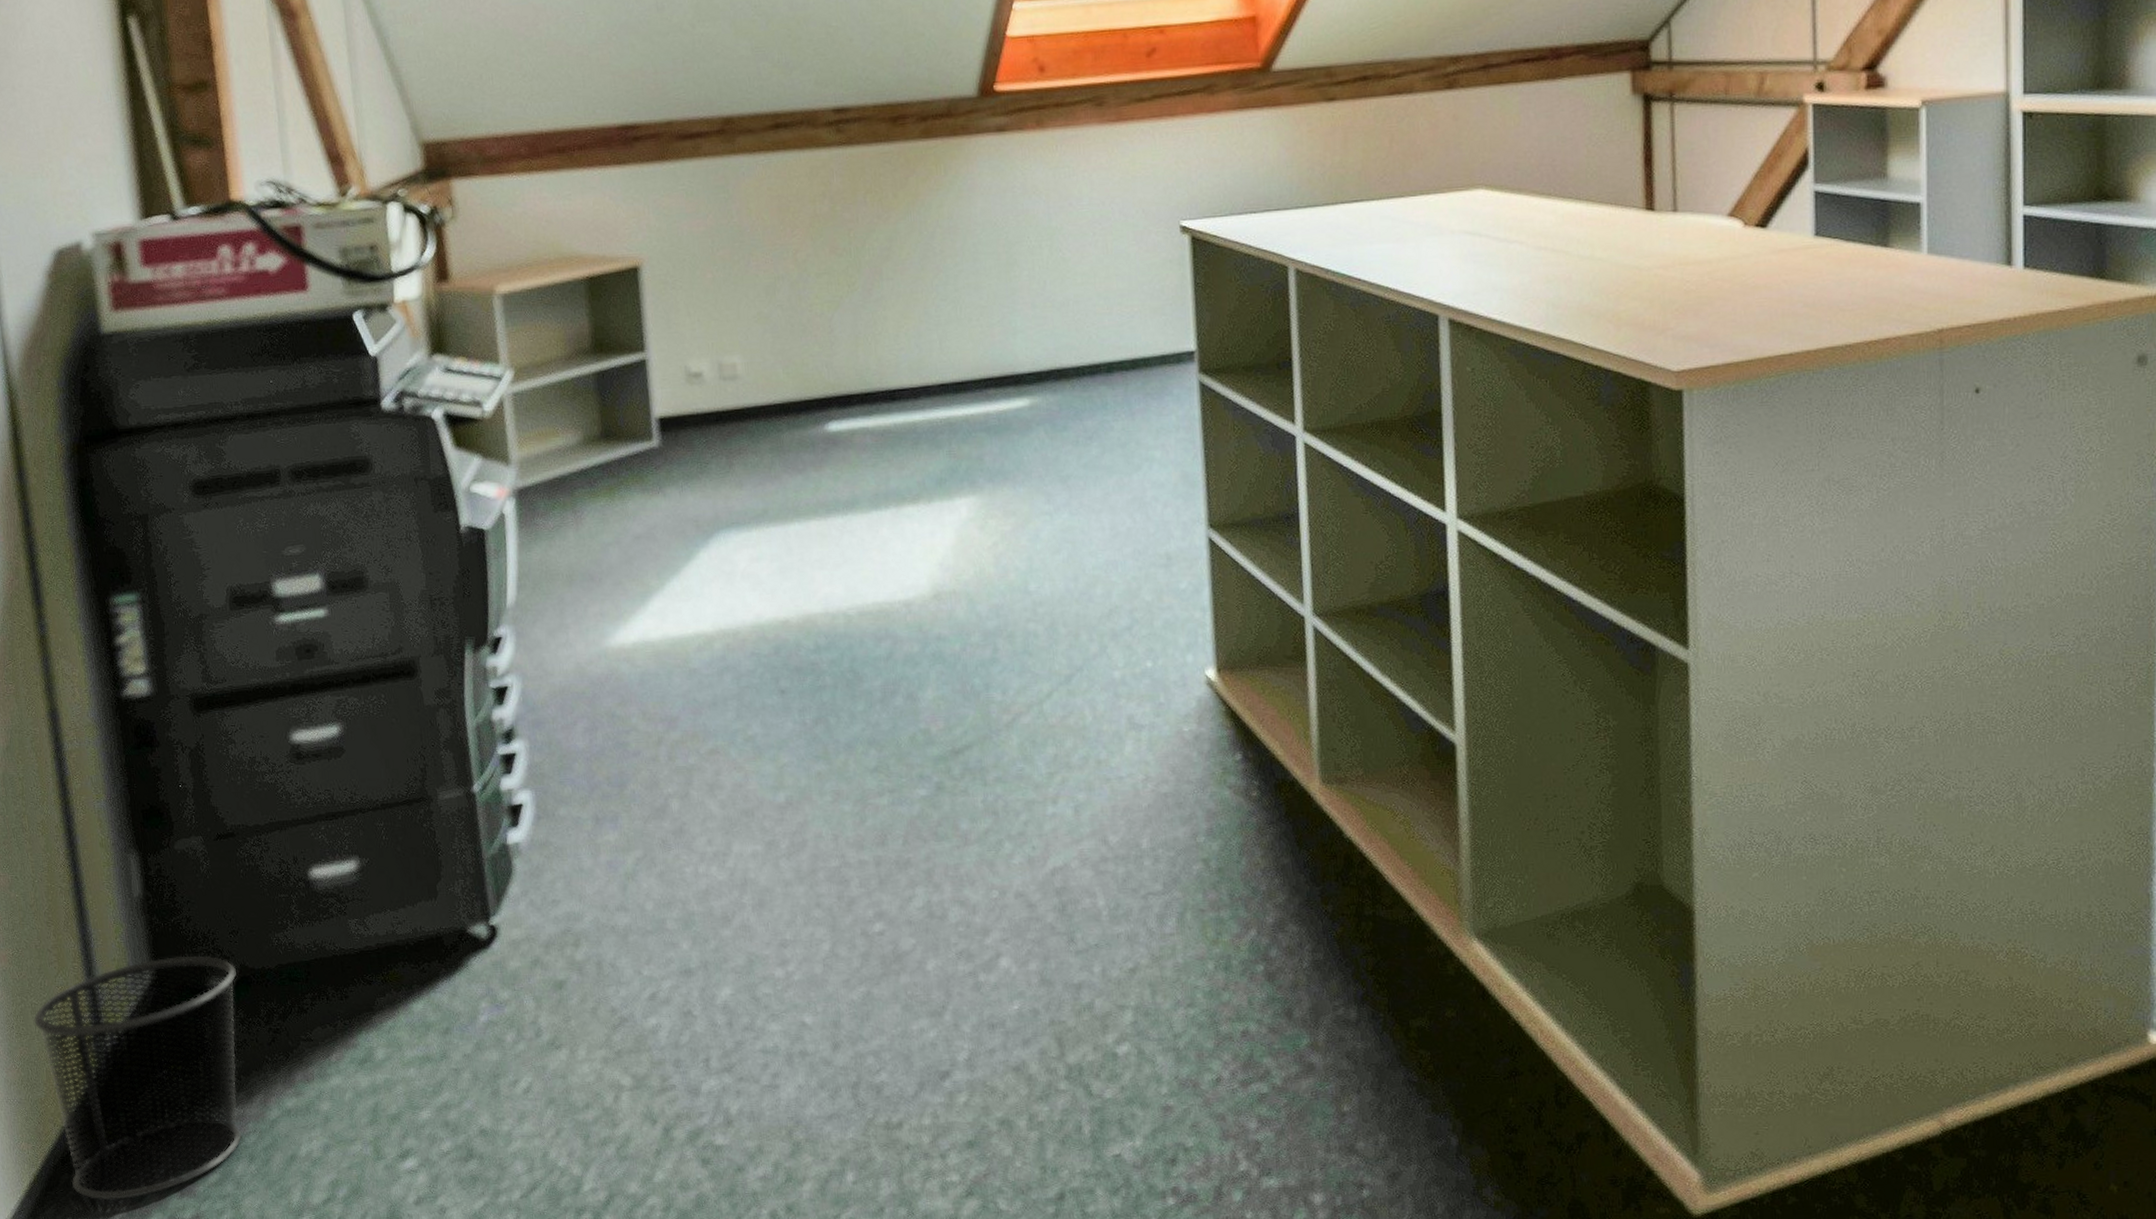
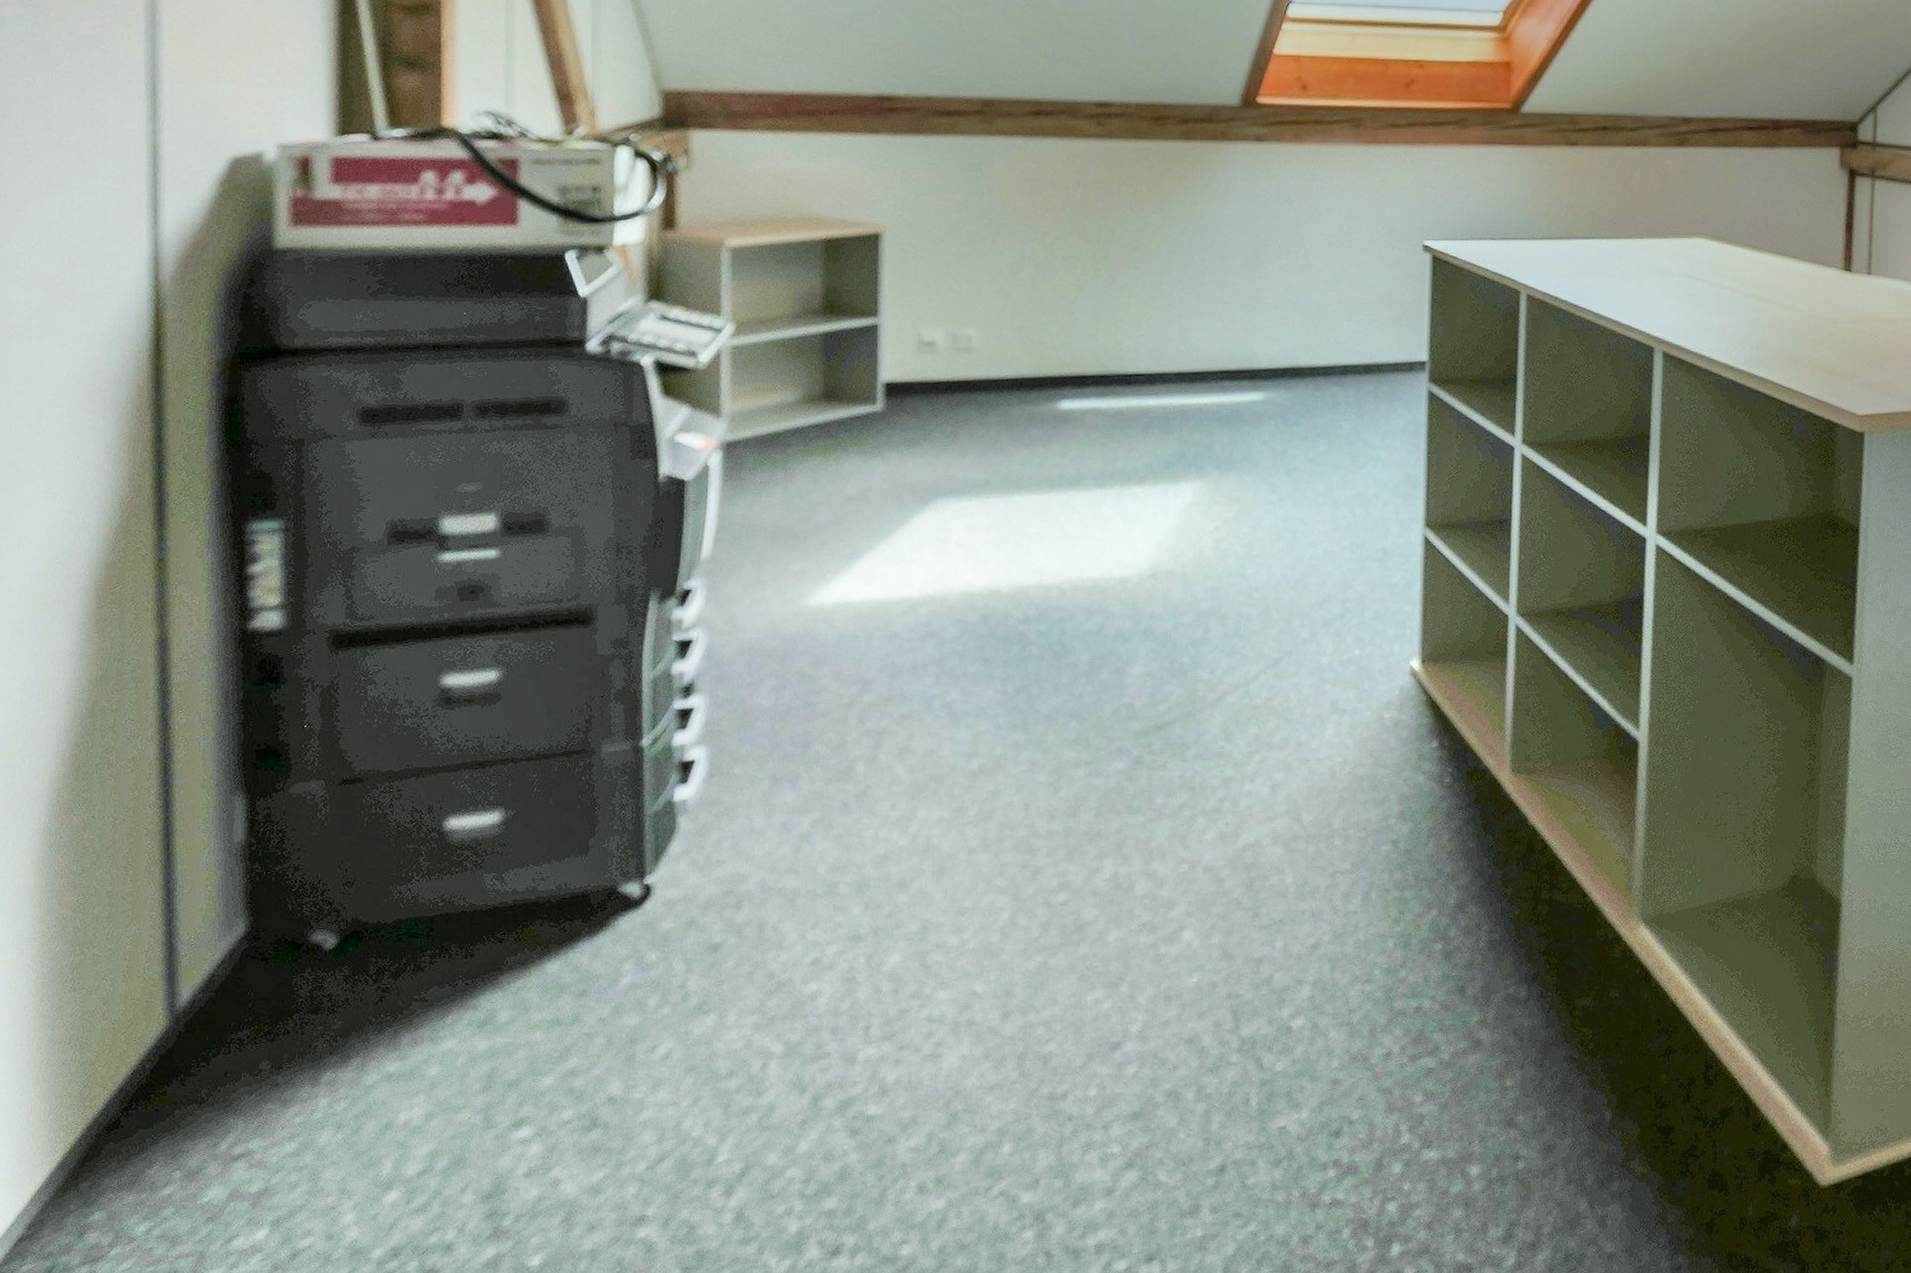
waste bin: present [33,955,242,1201] -> none [92,907,346,1173]

